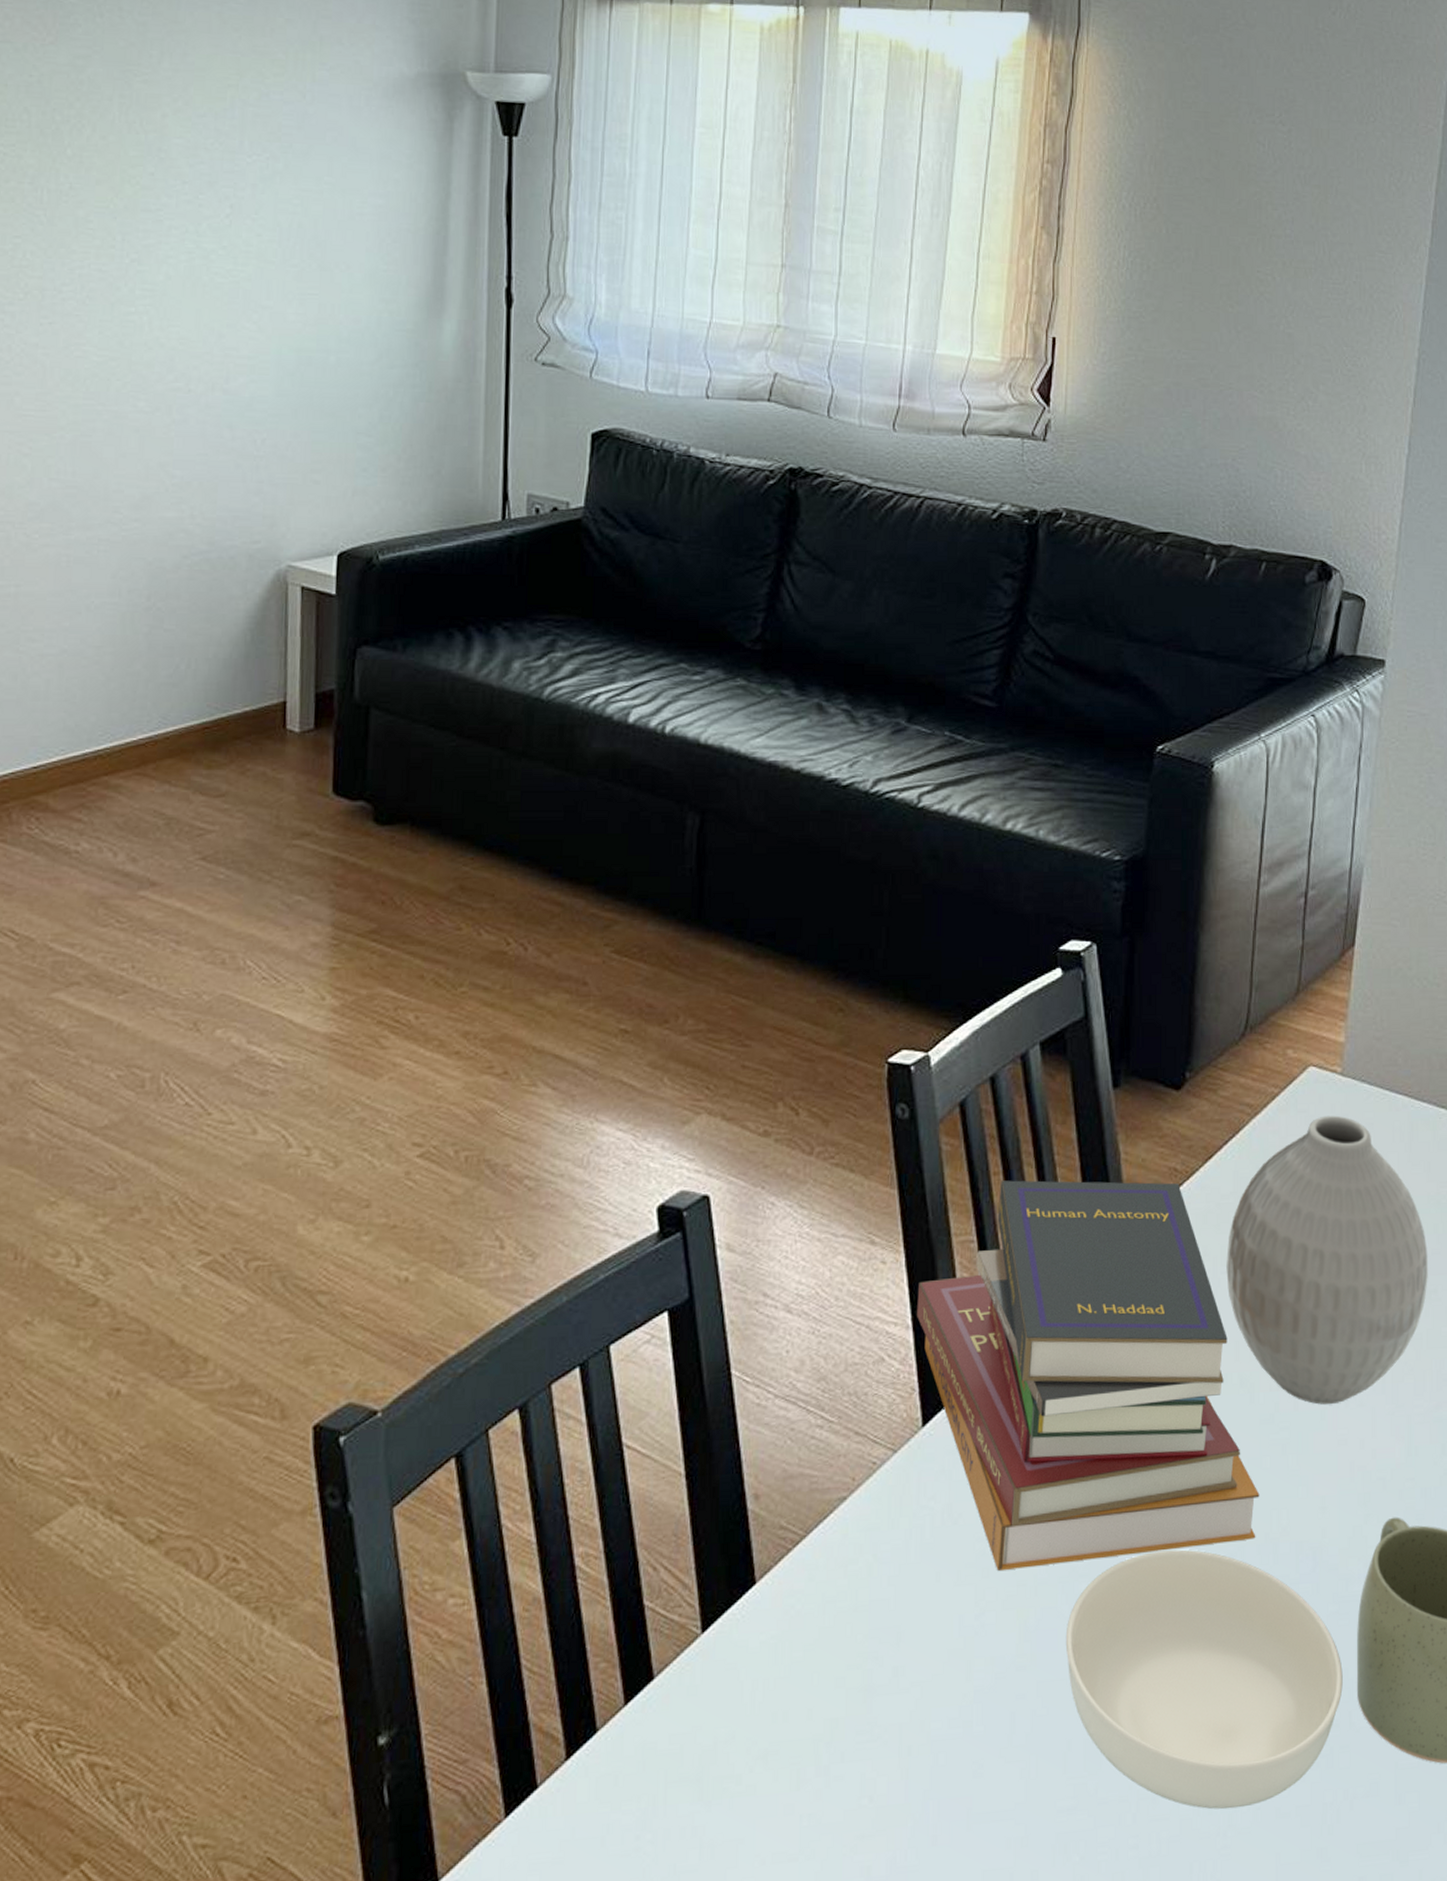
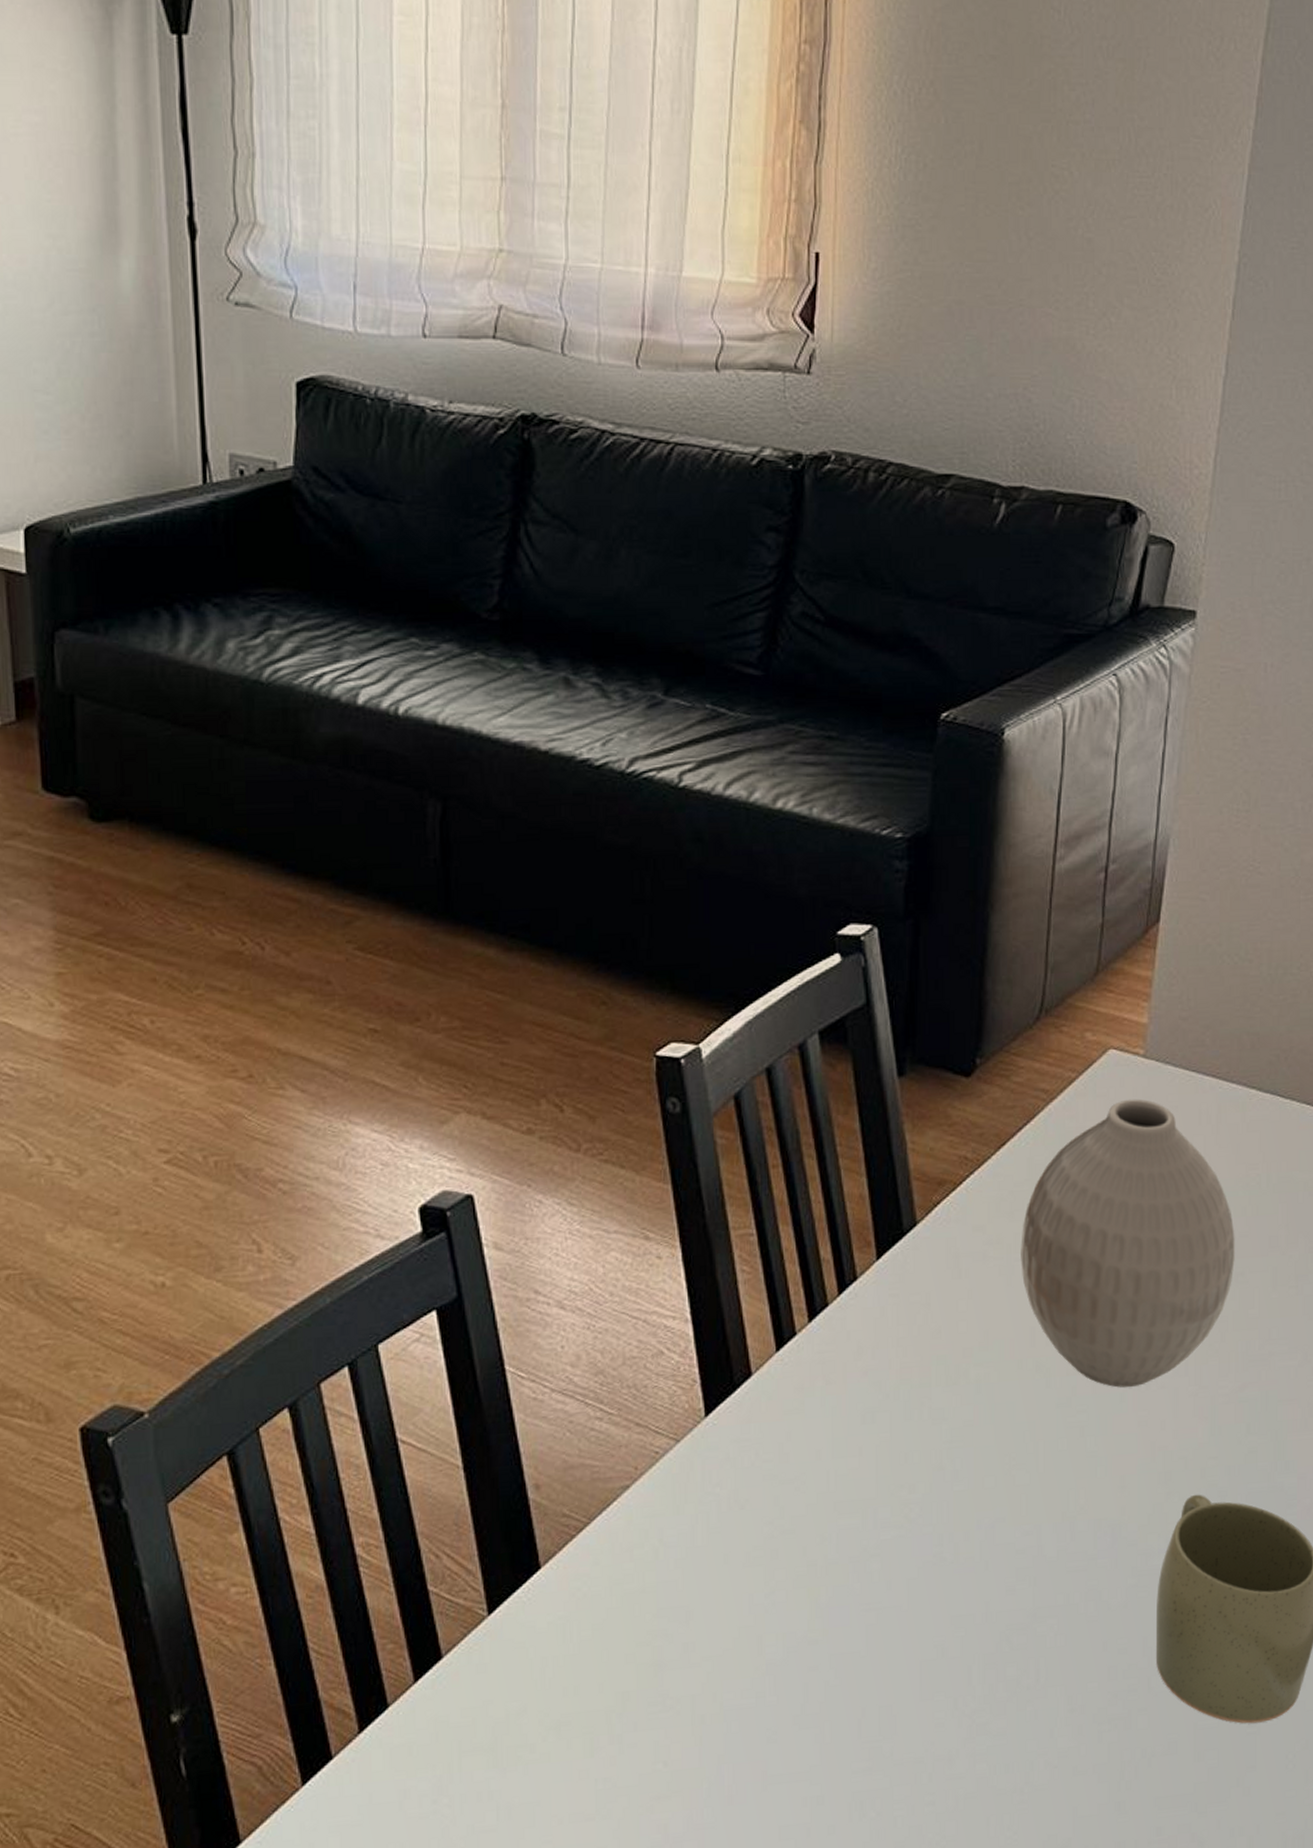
books: present [917,1180,1260,1570] -> none [696,1171,1056,1552]
bowl: present [1065,1549,1343,1810] -> none [858,1529,1142,1769]

